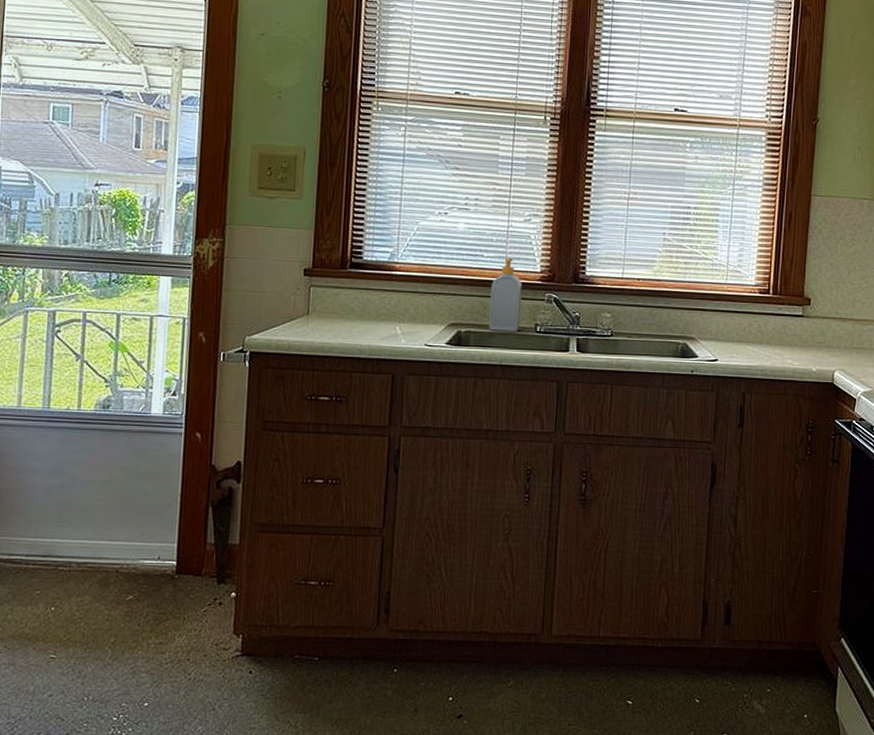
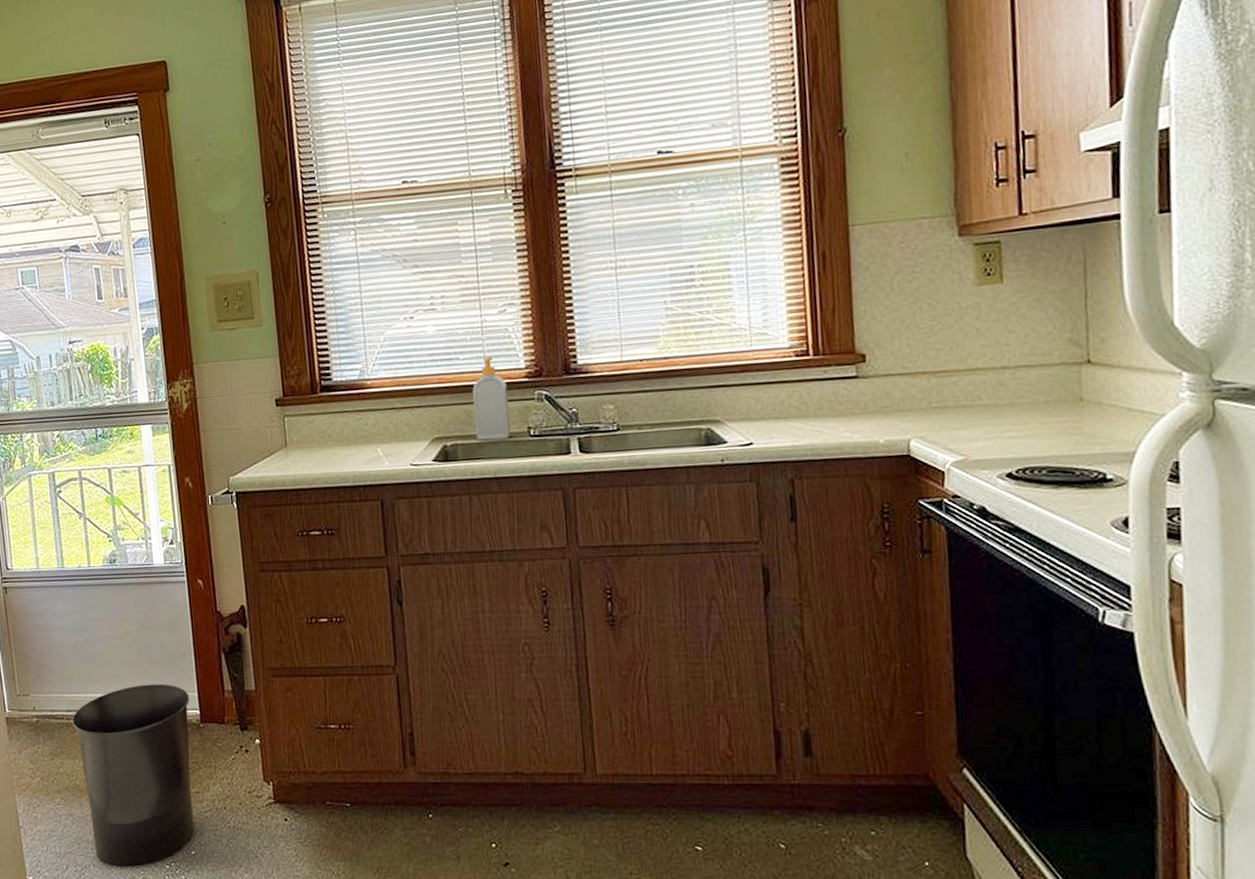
waste bin: none [31,532,168,720] -> present [72,683,195,868]

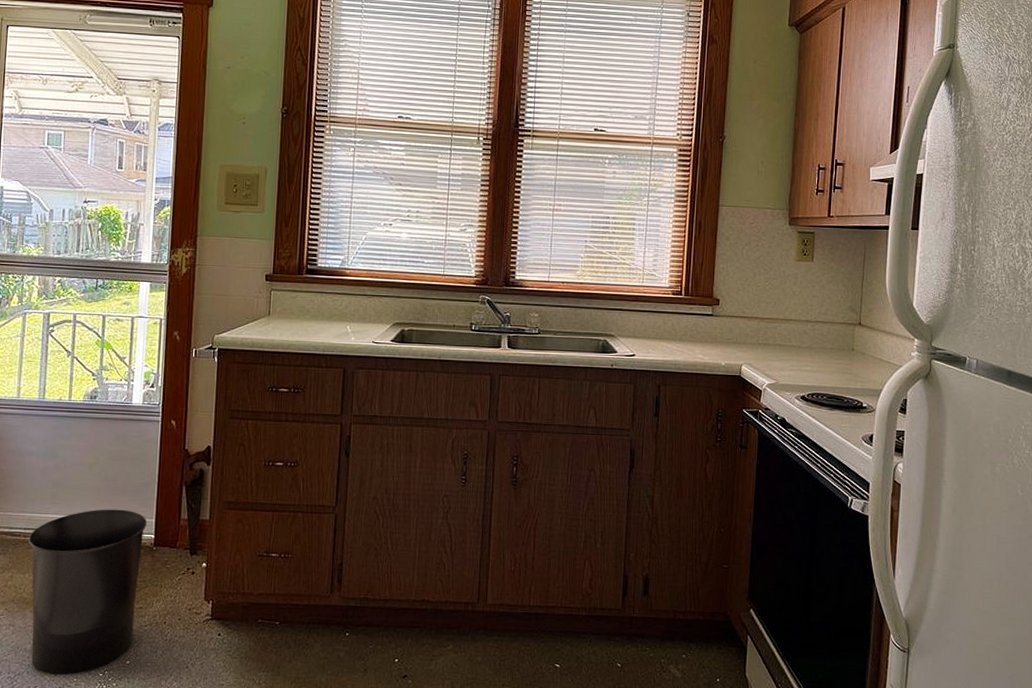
soap bottle: present [472,356,511,441] -> none [428,263,459,330]

